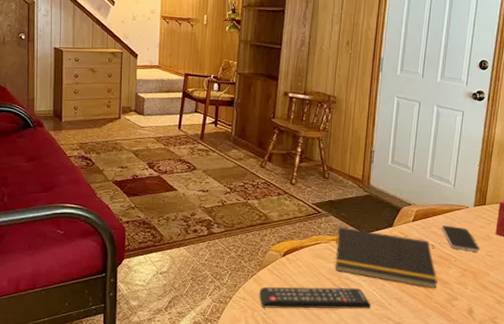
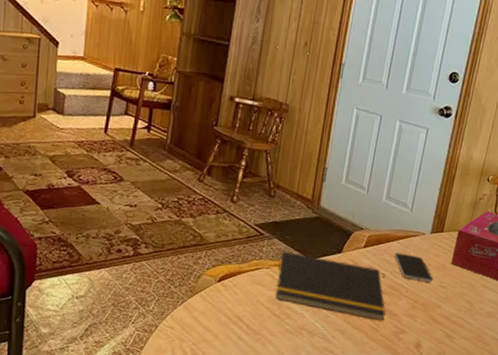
remote control: present [259,287,372,309] -> none [189,315,313,341]

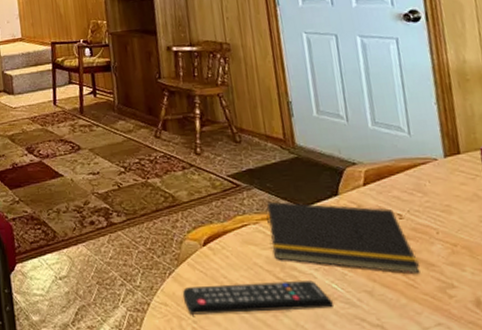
remote control: none [189,315,313,341] -> present [182,281,334,315]
smartphone: present [394,252,434,283] -> none [405,186,469,219]

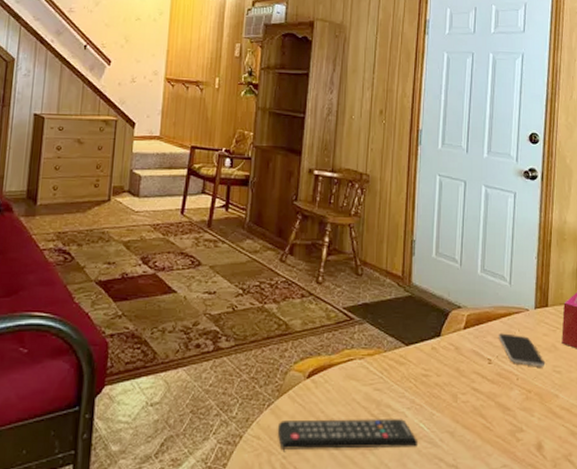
notepad: present [266,201,420,275] -> none [372,337,497,418]
smartphone: none [405,186,469,219] -> present [498,333,546,367]

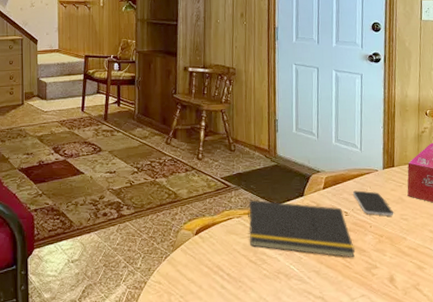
remote control: present [277,419,419,449] -> none [174,263,290,291]
notepad: none [372,337,497,418] -> present [248,200,355,258]

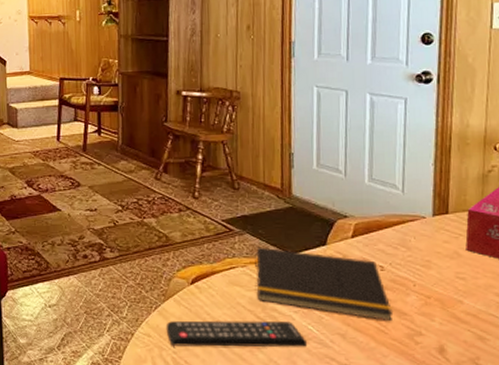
remote control: none [174,263,290,291] -> present [166,320,308,347]
smartphone: present [352,190,394,216] -> none [390,241,447,274]

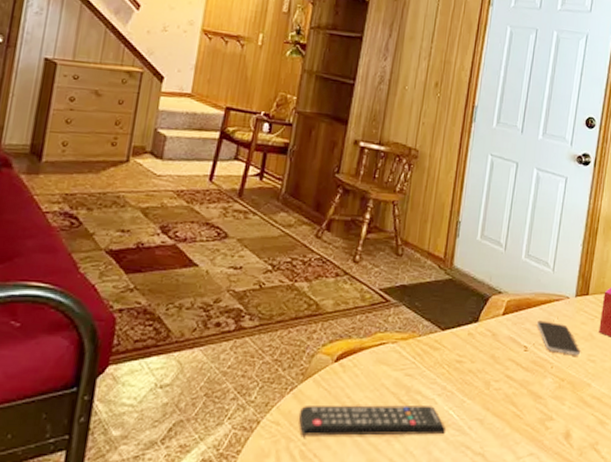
notepad: present [255,247,392,322] -> none [404,321,530,406]
smartphone: none [390,241,447,274] -> present [536,320,581,356]

